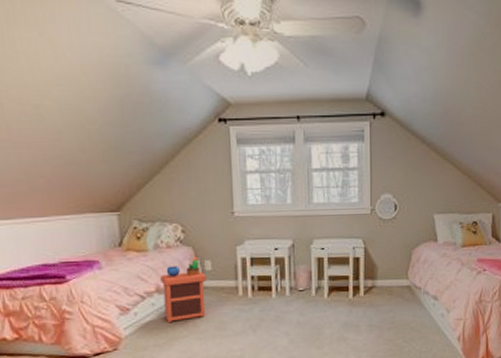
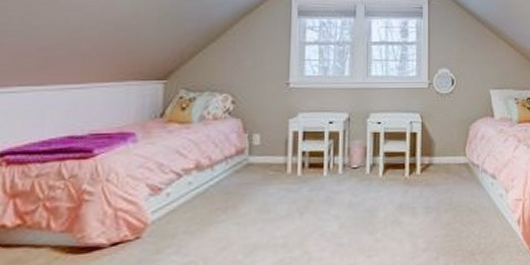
nightstand: present [160,256,207,322] -> none [202,129,254,204]

